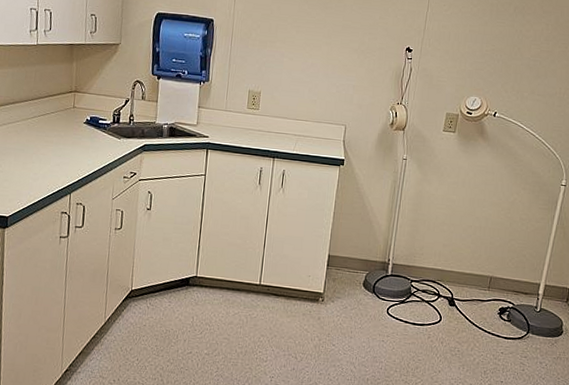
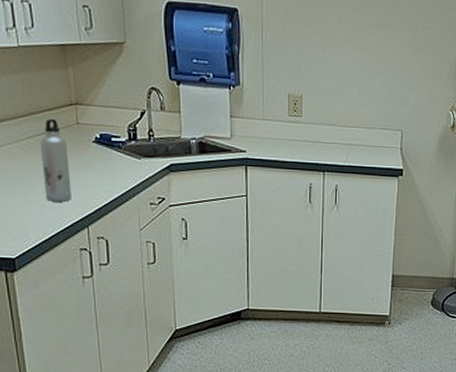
water bottle: none [40,102,64,172] -> present [40,118,71,202]

